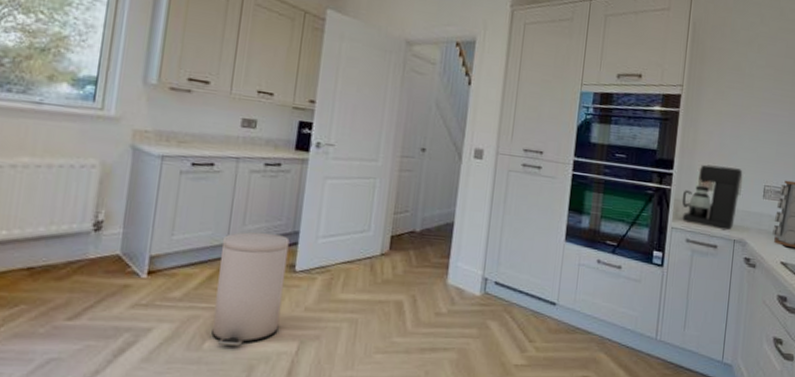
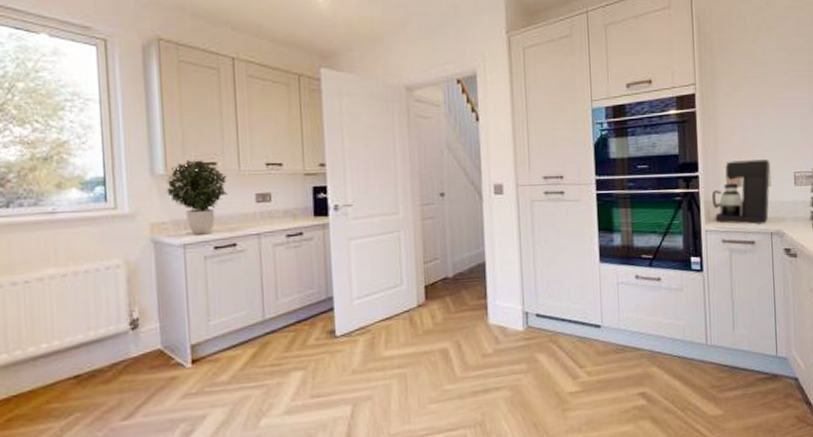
potted plant: none [154,75,216,150] -> present [165,160,229,235]
pedal bin: present [211,232,290,346] -> none [258,302,330,420]

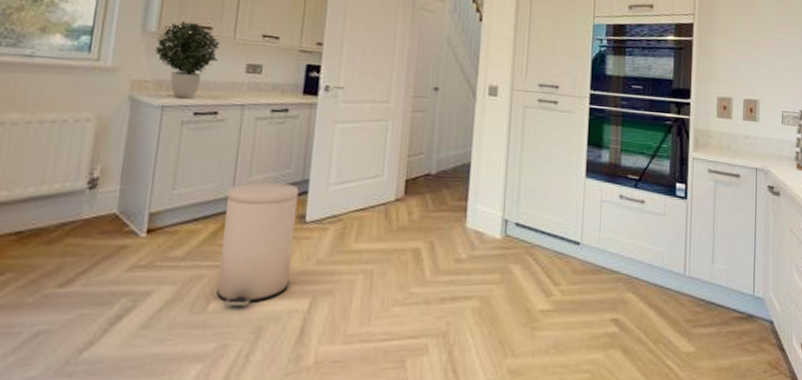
pedal bin: none [258,302,330,420] -> present [216,182,299,306]
coffee maker: present [711,159,770,225] -> none [701,92,760,159]

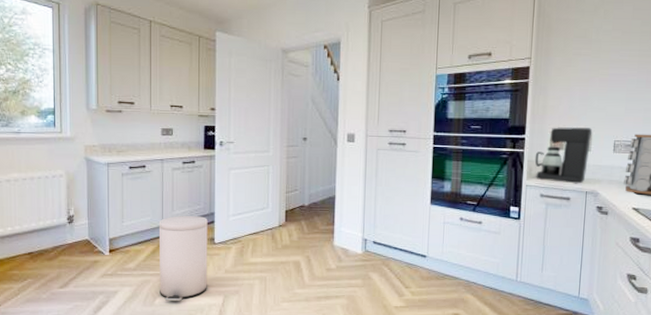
potted plant: present [153,21,219,99] -> none [96,99,142,157]
coffee maker: none [701,92,760,159] -> present [534,127,593,184]

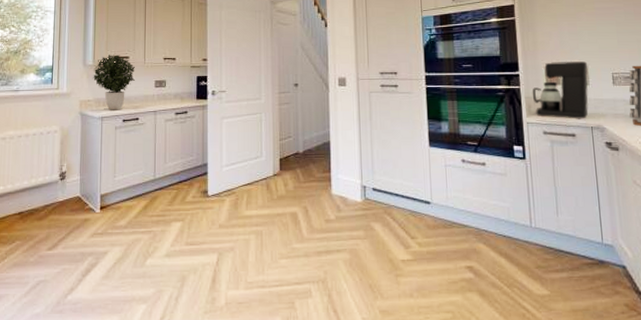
potted plant: none [96,99,142,157] -> present [92,54,136,111]
pedal bin: present [158,215,208,301] -> none [151,167,201,261]

